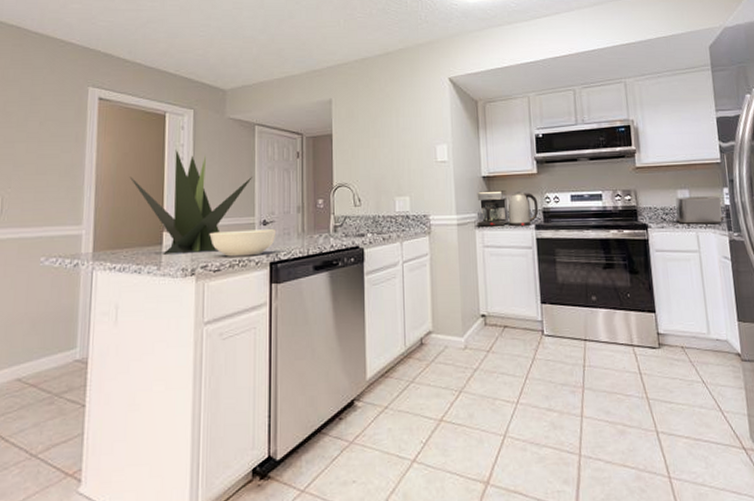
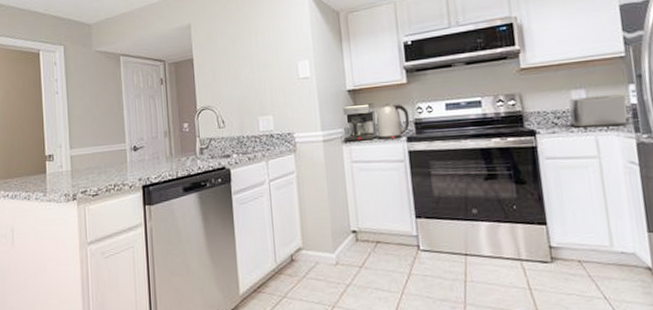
plant: present [129,149,252,254] -> none [13,84,121,182]
bowl: present [209,229,277,257] -> none [86,154,147,182]

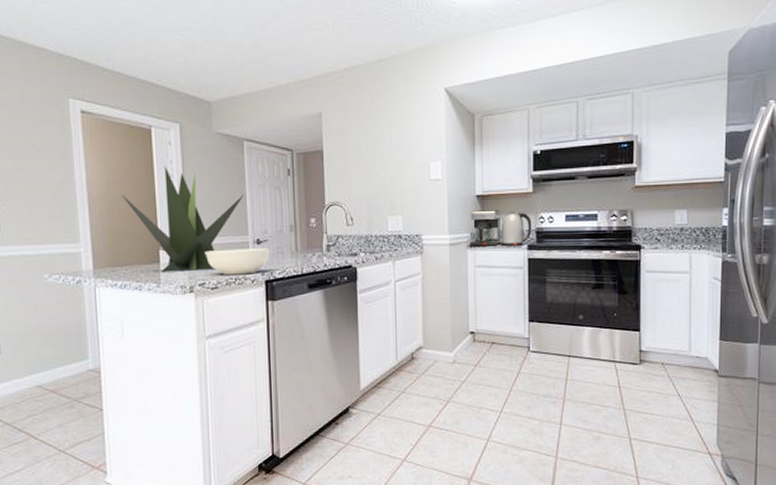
plant: none [13,84,121,182] -> present [120,166,244,272]
bowl: none [86,154,147,182] -> present [204,248,271,275]
toaster: present [569,94,629,128] -> none [671,217,721,246]

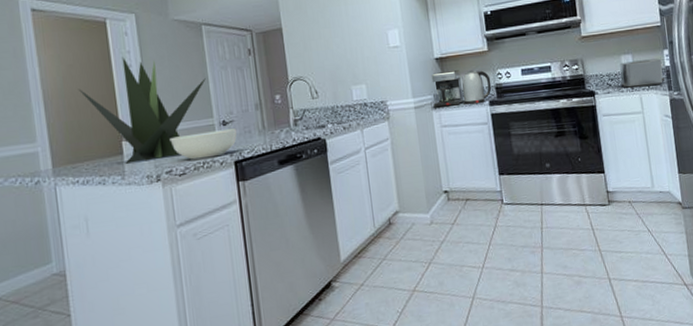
toaster: none [671,217,721,246] -> present [620,58,664,88]

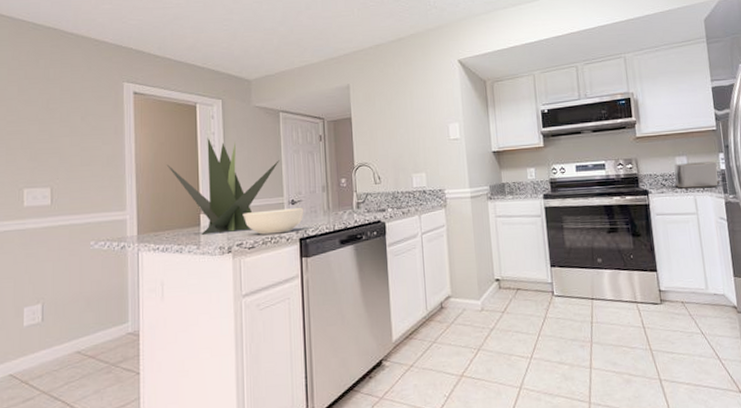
coffee maker: present [431,69,463,108] -> none [488,163,518,198]
kettle: present [460,70,492,105] -> none [516,164,546,197]

